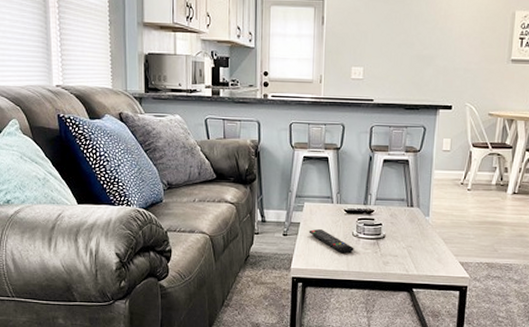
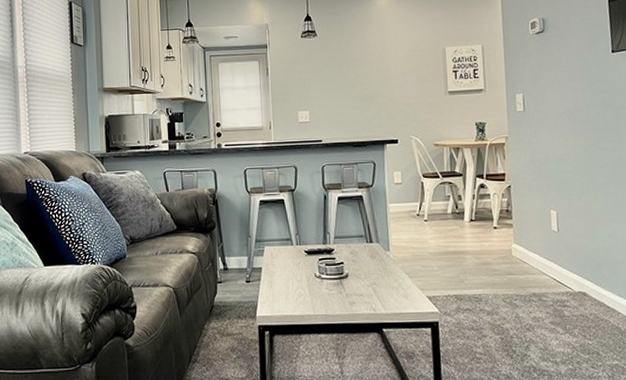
remote control: present [308,229,354,254] -> none [271,273,318,297]

